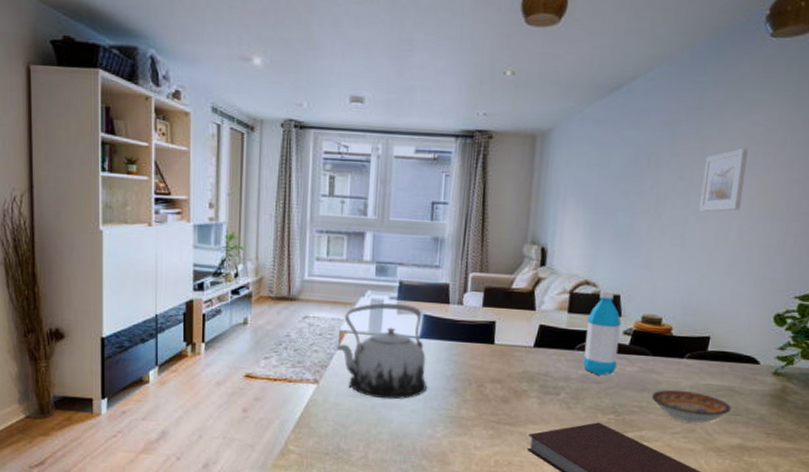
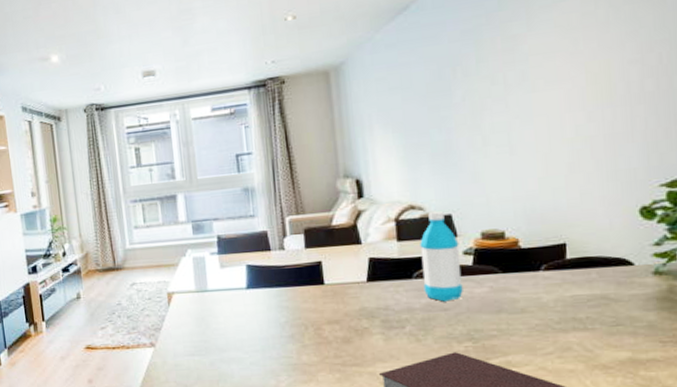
teapot: present [337,303,427,400] -> none [167,258,263,355]
bowl: present [651,390,732,423] -> none [510,306,611,341]
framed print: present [699,148,748,212] -> none [518,38,571,114]

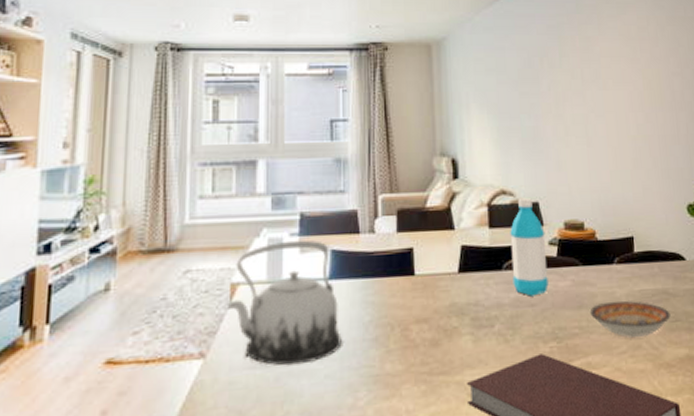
teapot: none [167,258,263,355] -> present [228,240,342,366]
bowl: none [510,306,611,341] -> present [589,301,671,339]

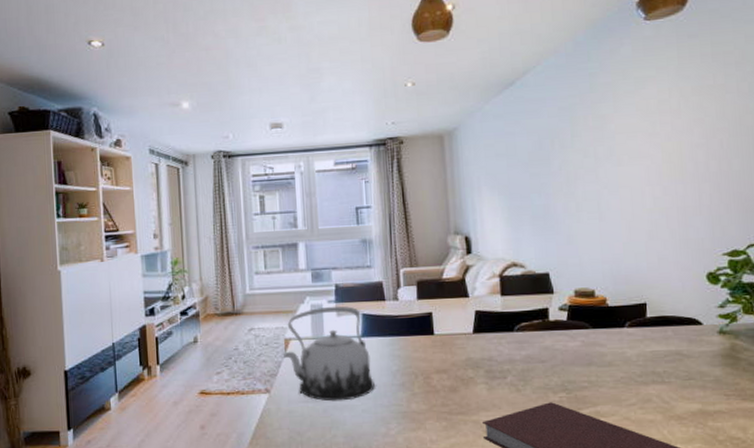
water bottle: present [510,198,549,296] -> none [521,270,558,354]
bowl: present [589,301,671,339] -> none [599,360,684,393]

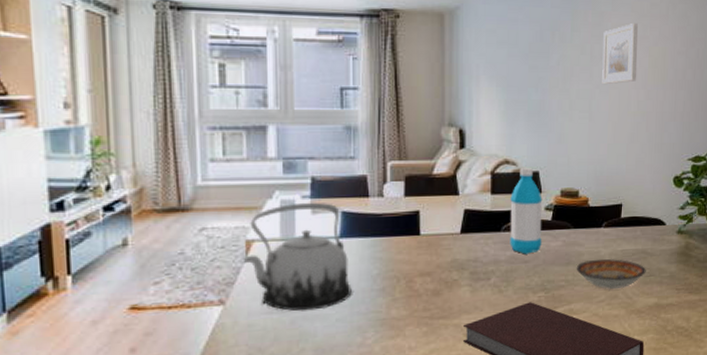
water bottle: none [521,270,558,354] -> present [510,168,543,254]
bowl: none [599,360,684,393] -> present [576,259,646,290]
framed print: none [607,121,650,185] -> present [602,22,638,85]

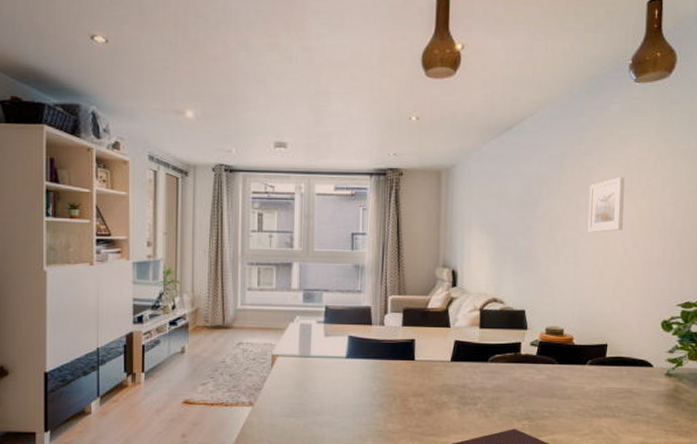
teapot: present [244,202,352,311] -> none [270,326,355,418]
water bottle: present [510,168,543,254] -> none [496,306,528,385]
bowl: present [576,259,646,290] -> none [560,394,632,425]

